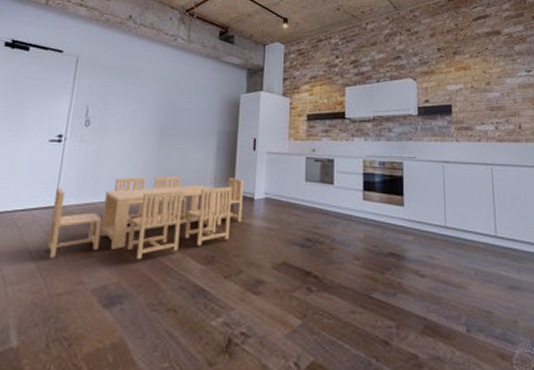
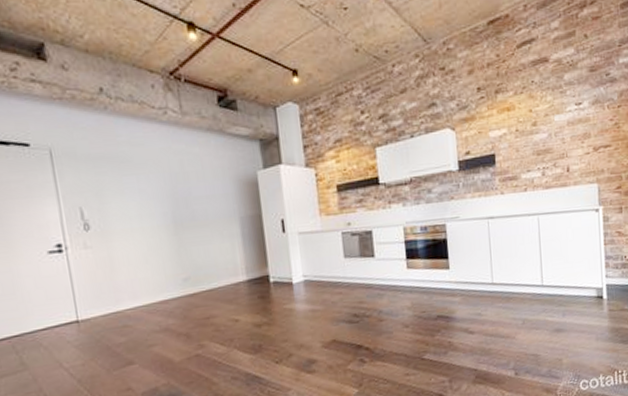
dining table: present [47,175,244,259] -> none [74,264,283,371]

